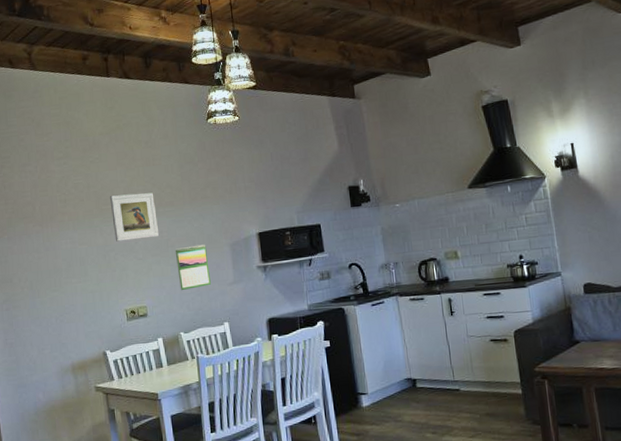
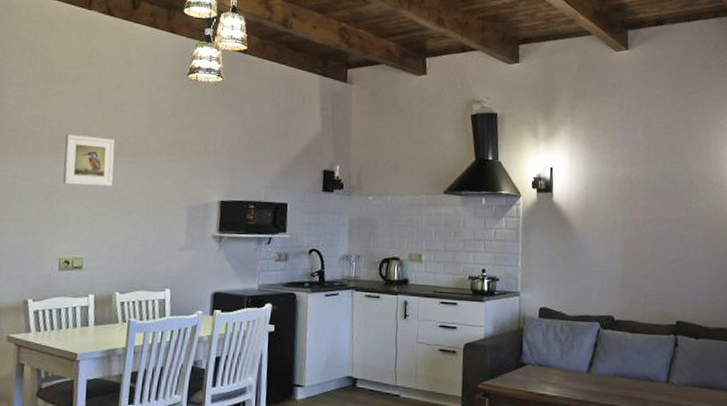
calendar: present [175,244,211,291] -> none [124,202,162,248]

